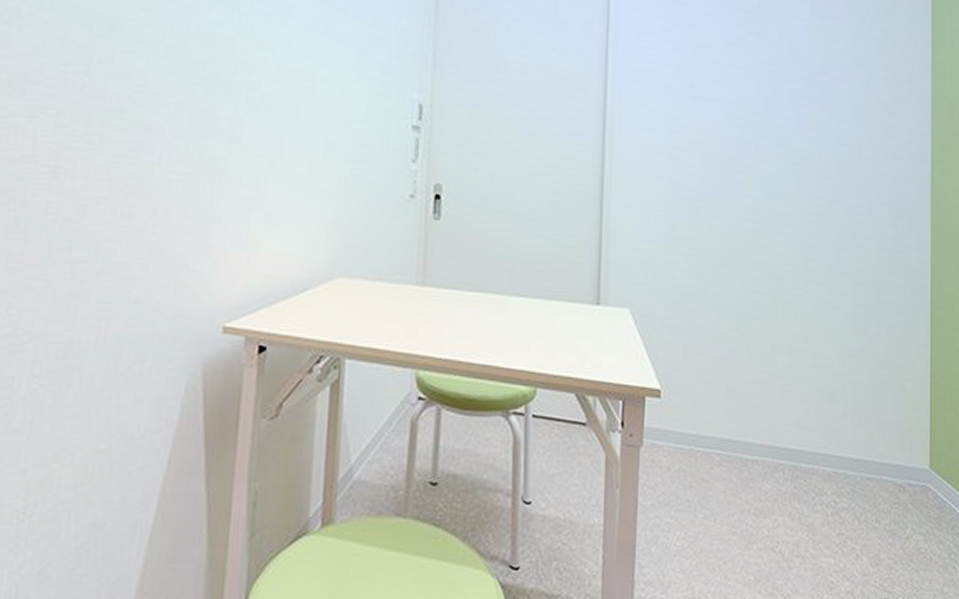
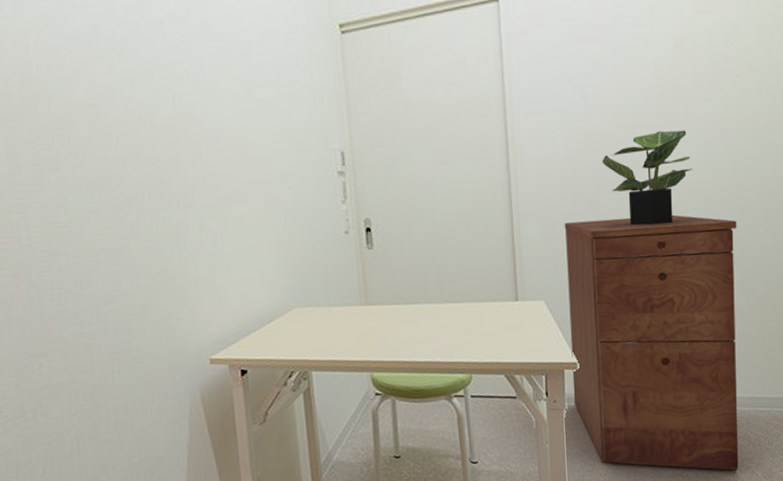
filing cabinet: none [653,222,848,552] -> present [564,214,739,471]
potted plant: none [706,134,803,239] -> present [602,130,693,226]

